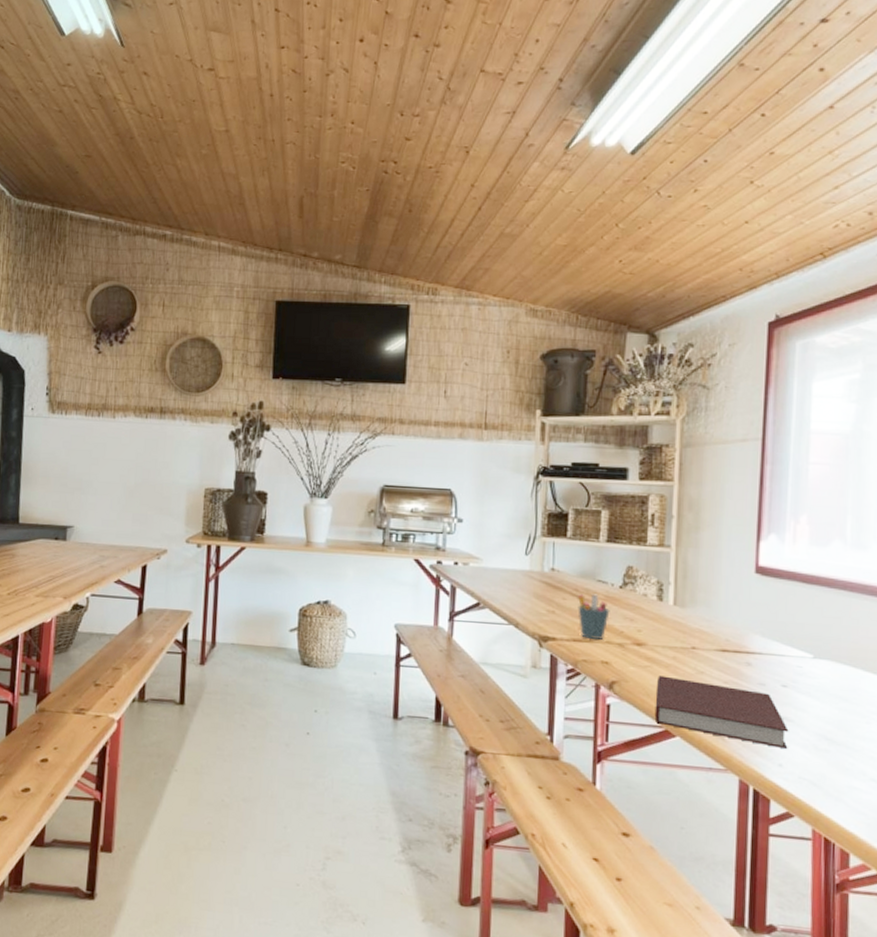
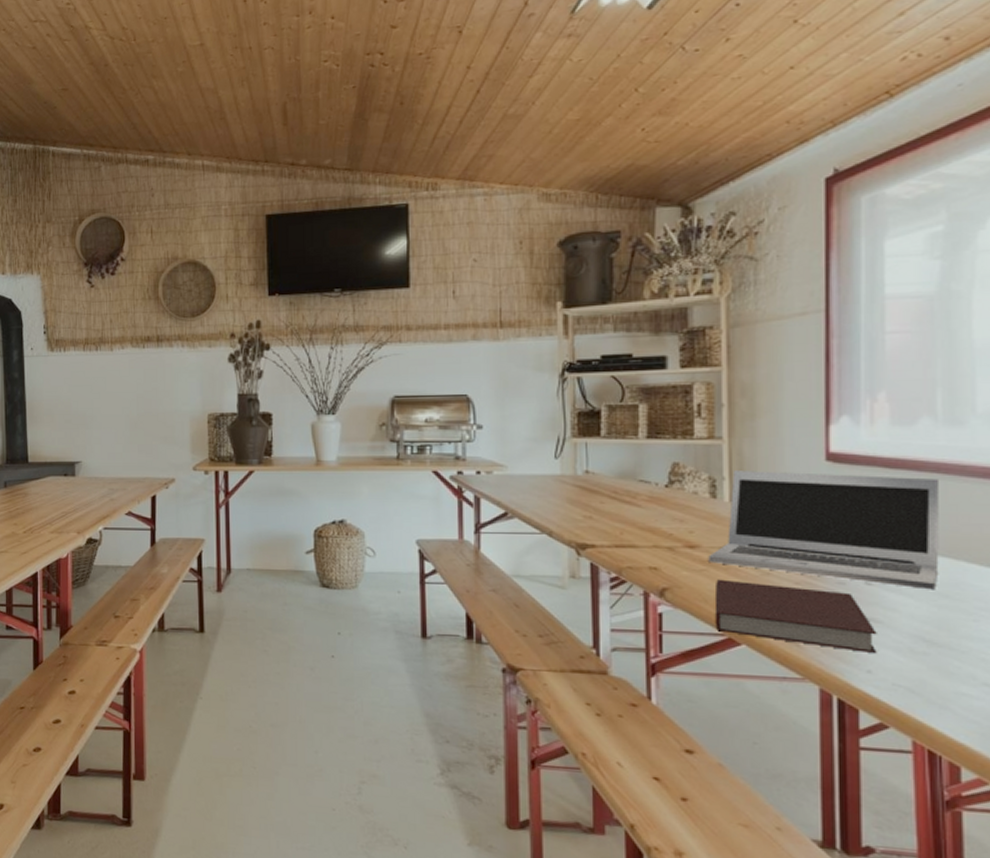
pen holder: present [577,594,610,640] -> none [616,495,656,544]
laptop: none [652,577,845,694] -> present [708,471,939,590]

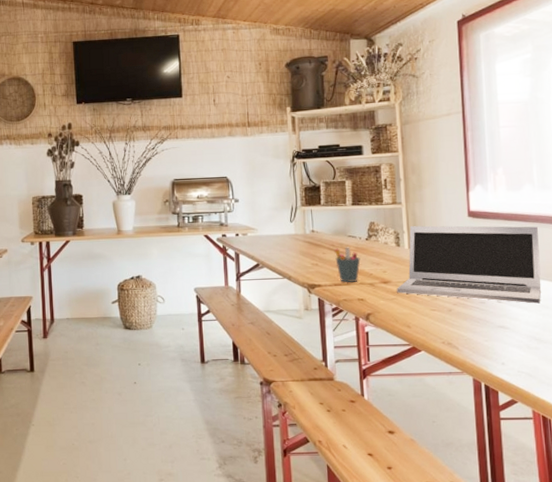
pen holder: none [616,495,656,544] -> present [334,247,361,282]
notebook: present [714,579,877,654] -> none [402,304,507,351]

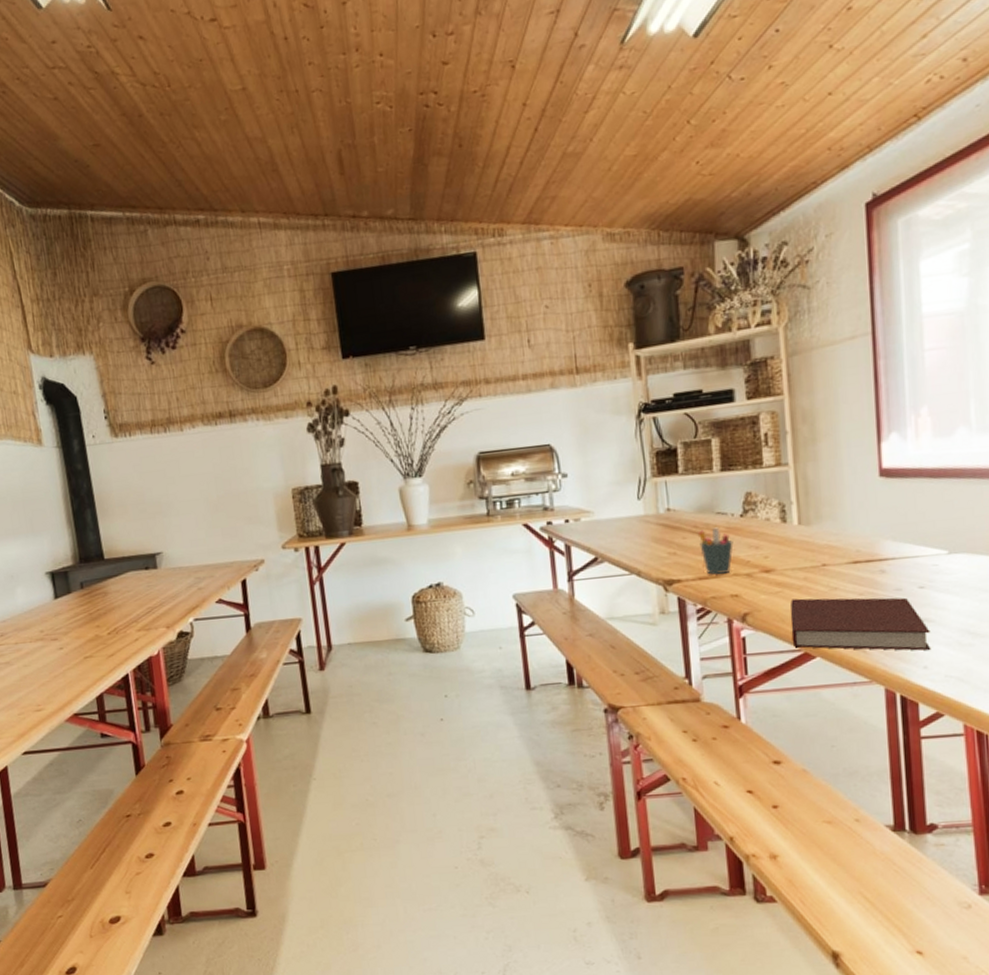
laptop: present [397,225,541,304] -> none [783,483,979,587]
notebook: none [402,304,507,351] -> present [790,597,931,651]

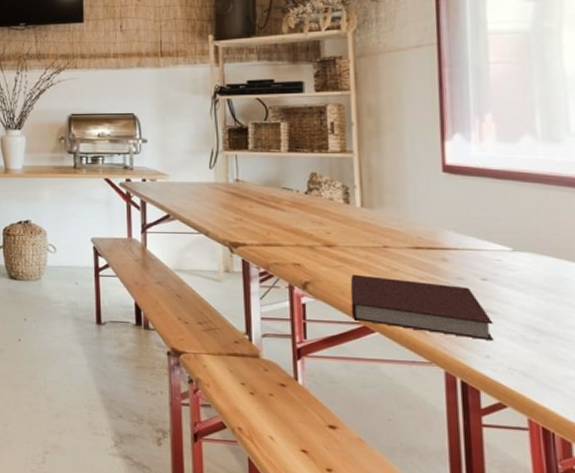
pen holder: present [697,527,734,575] -> none [263,201,298,243]

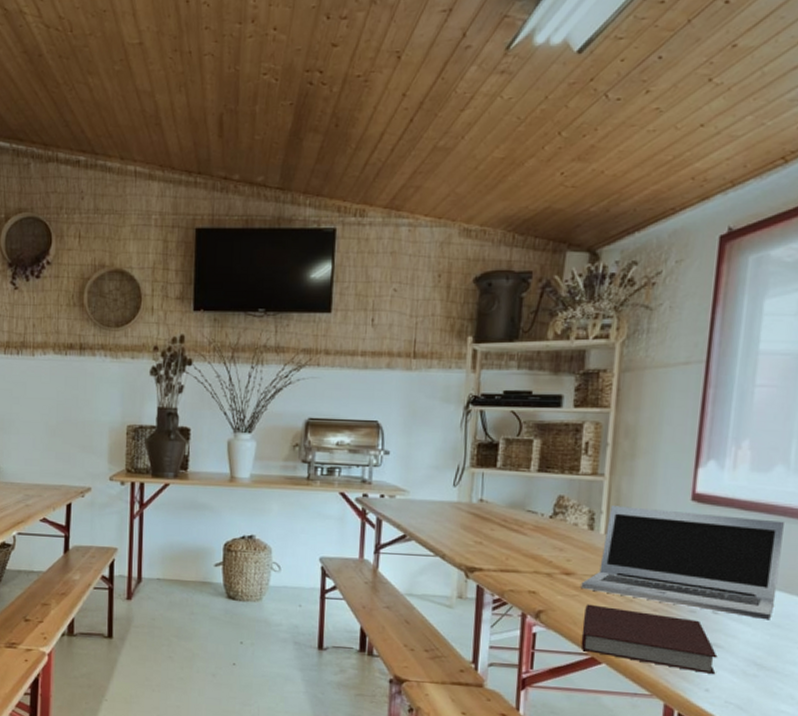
laptop: none [344,180,544,285] -> present [581,506,784,620]

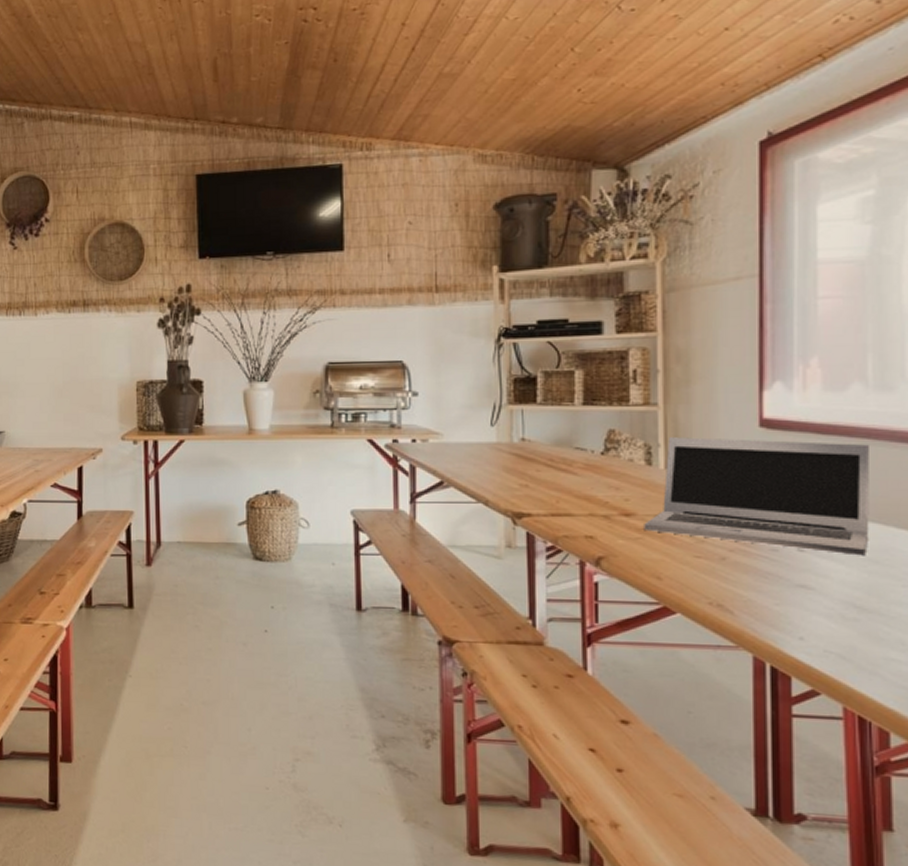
notebook: present [581,604,718,675] -> none [650,547,809,621]

